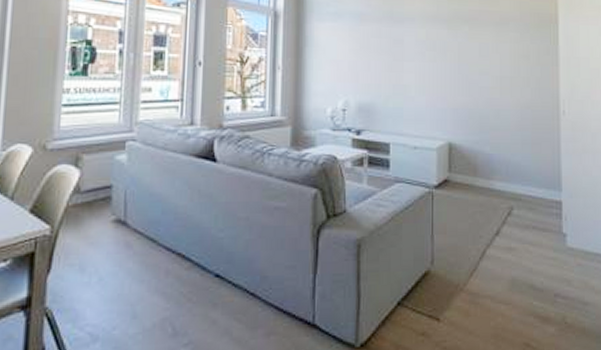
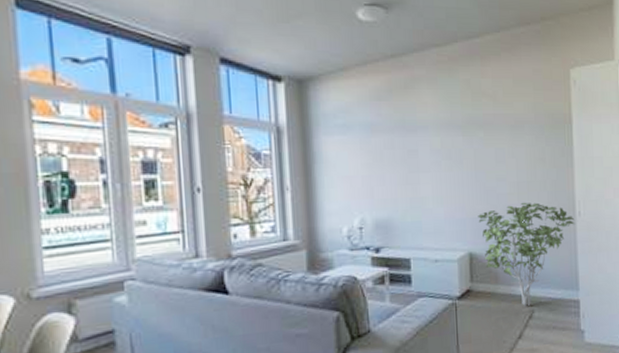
shrub: none [459,97,559,202] -> present [478,202,575,306]

